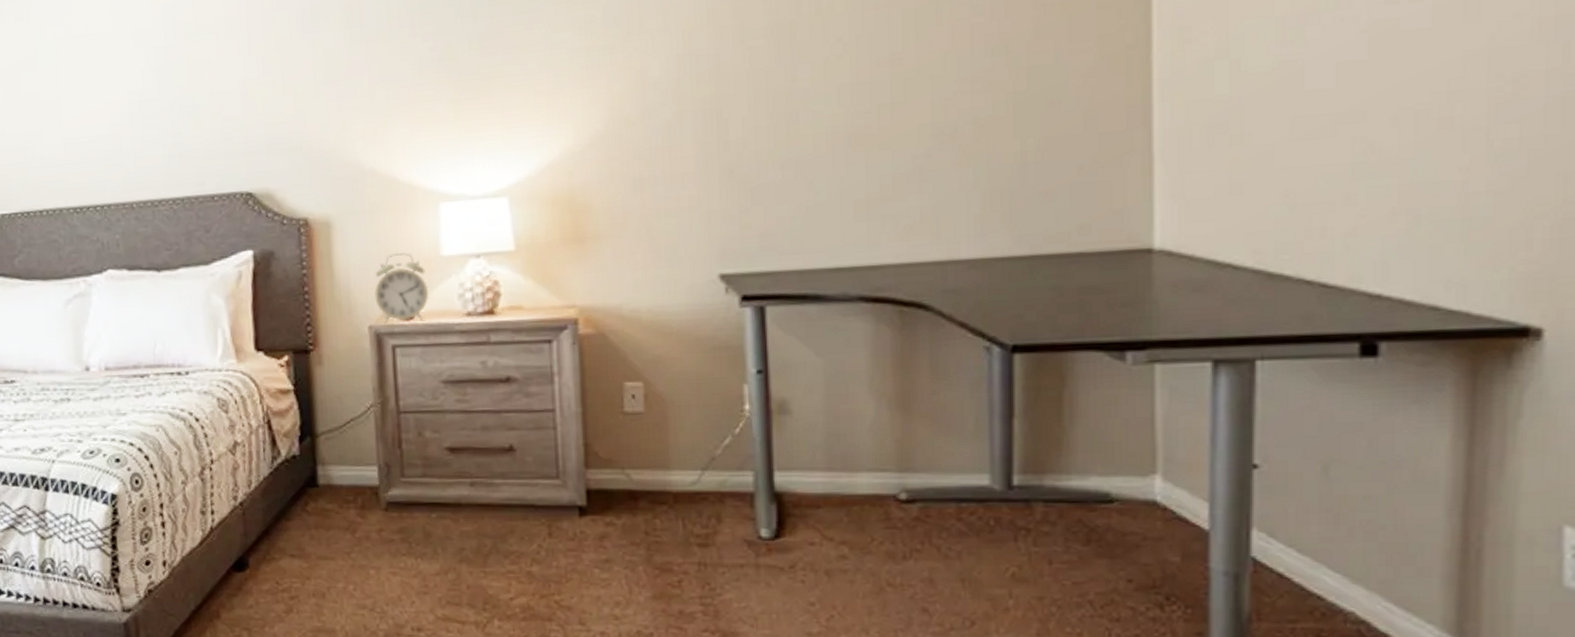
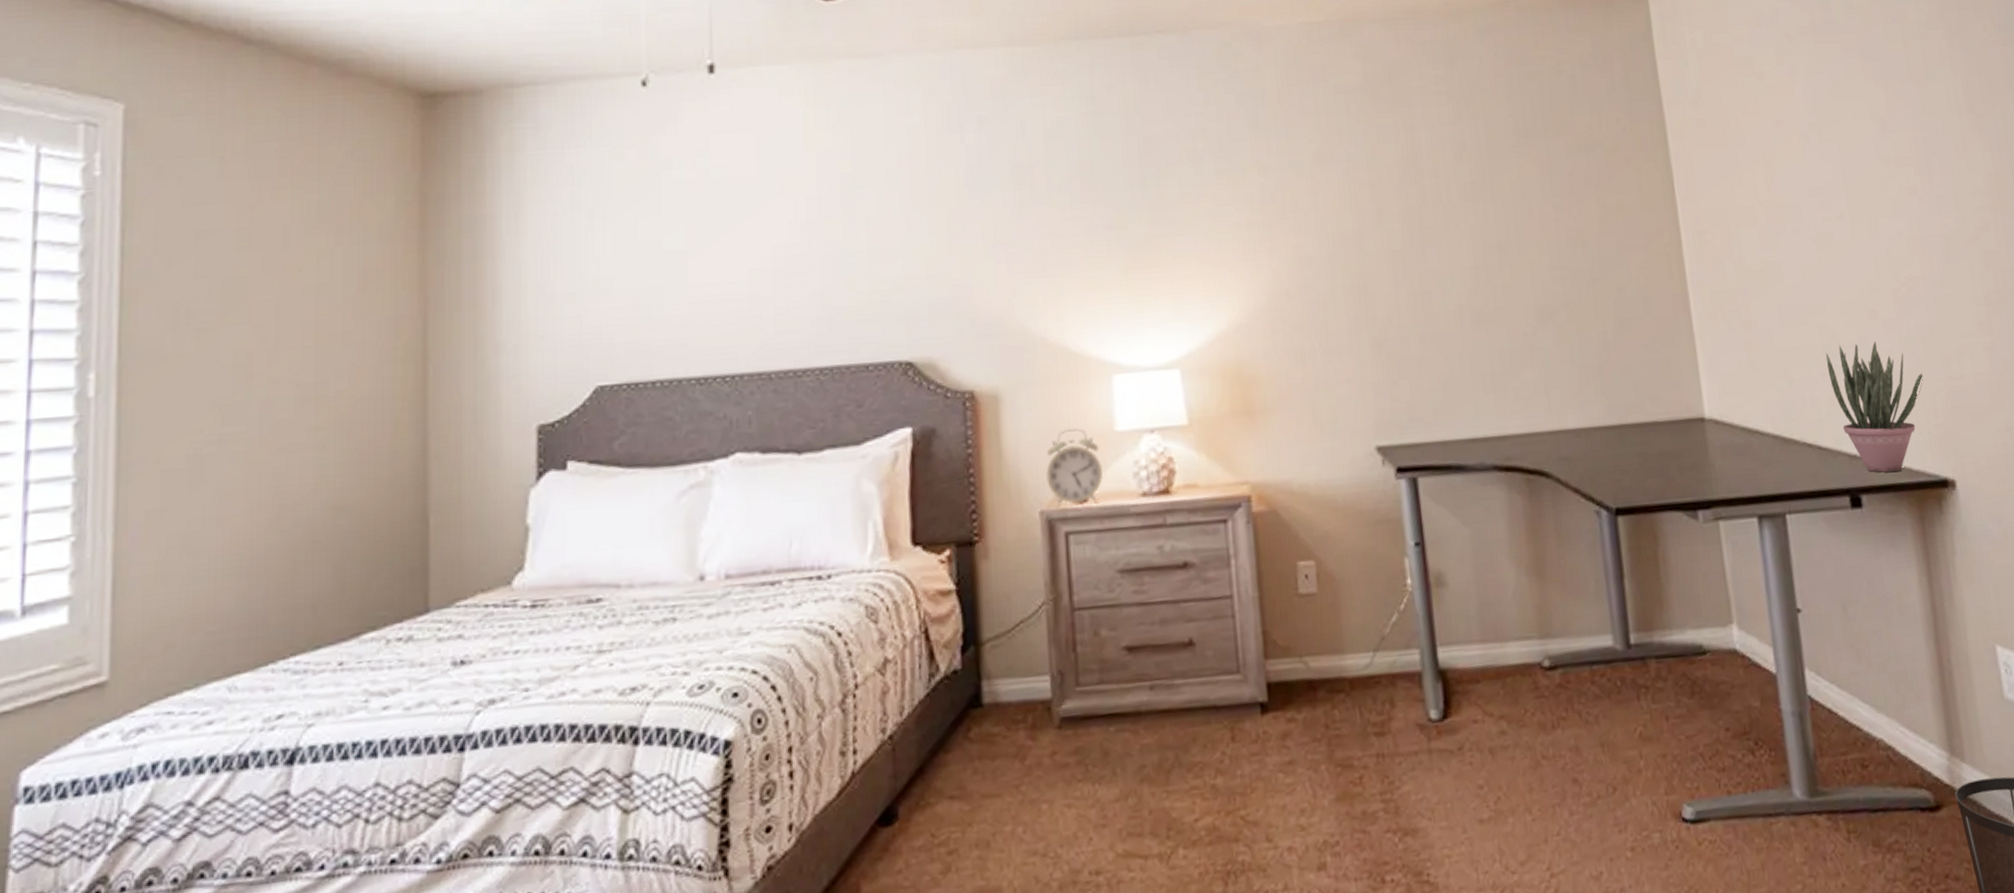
potted plant: none [1355,155,1518,317] -> present [1826,340,1923,473]

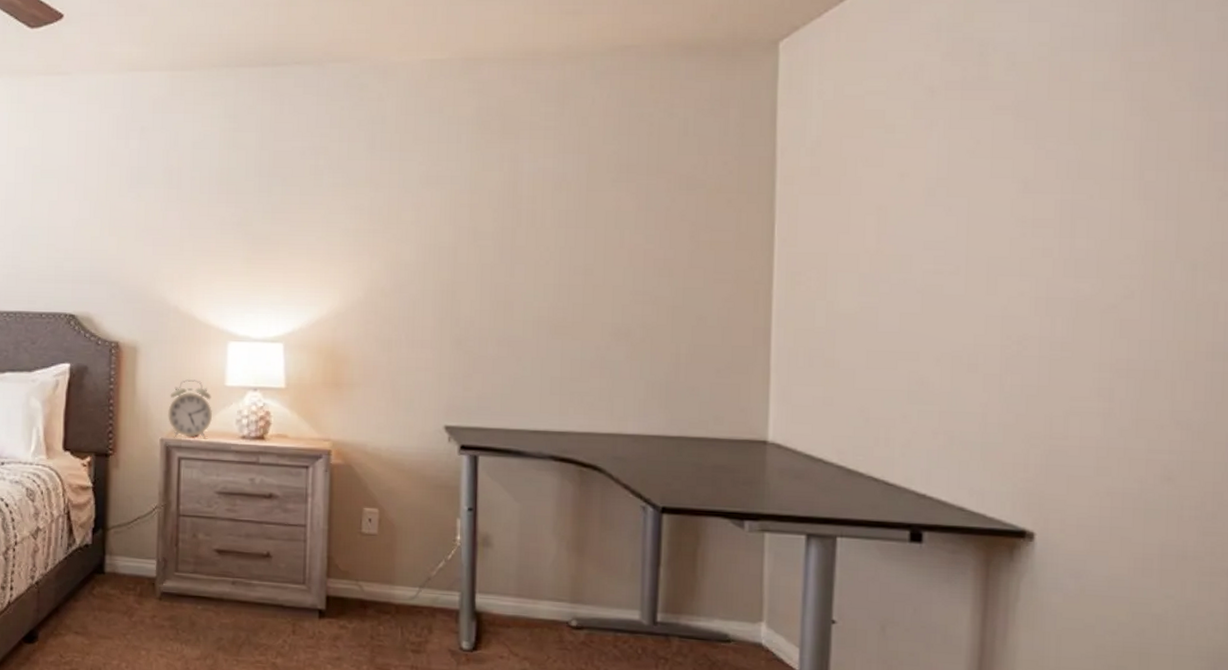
potted plant: present [1826,340,1923,473] -> none [910,392,1019,516]

